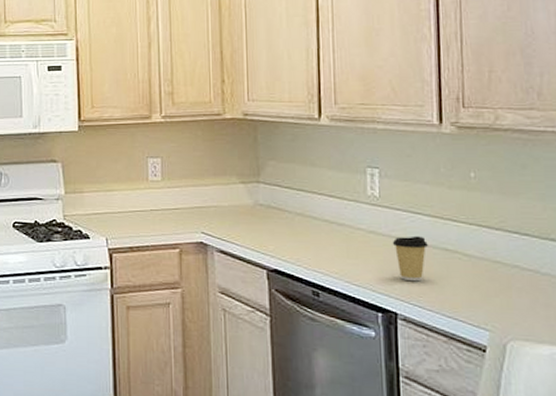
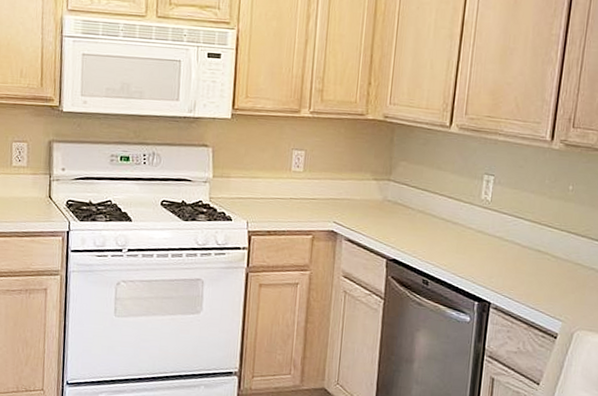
coffee cup: present [392,236,428,282] -> none [495,237,525,277]

